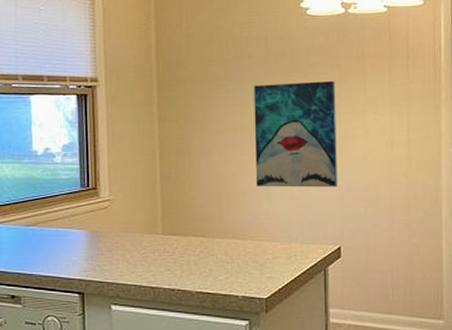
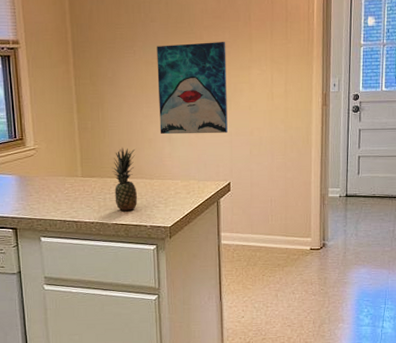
fruit: none [198,201,228,278] -> present [112,147,138,212]

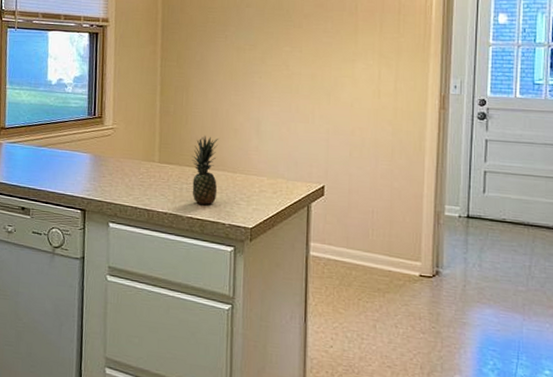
wall art: present [157,42,228,135] -> none [247,31,328,131]

